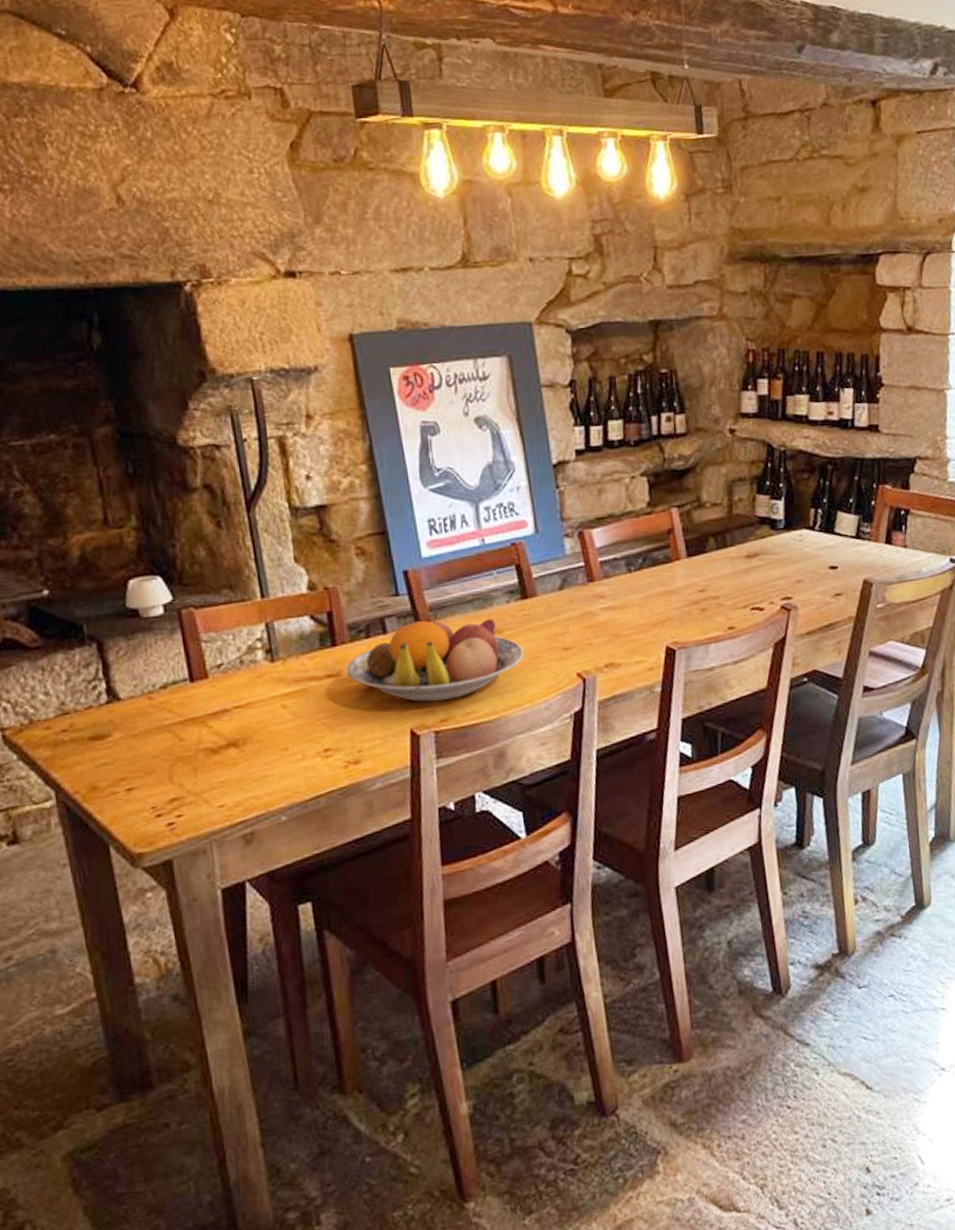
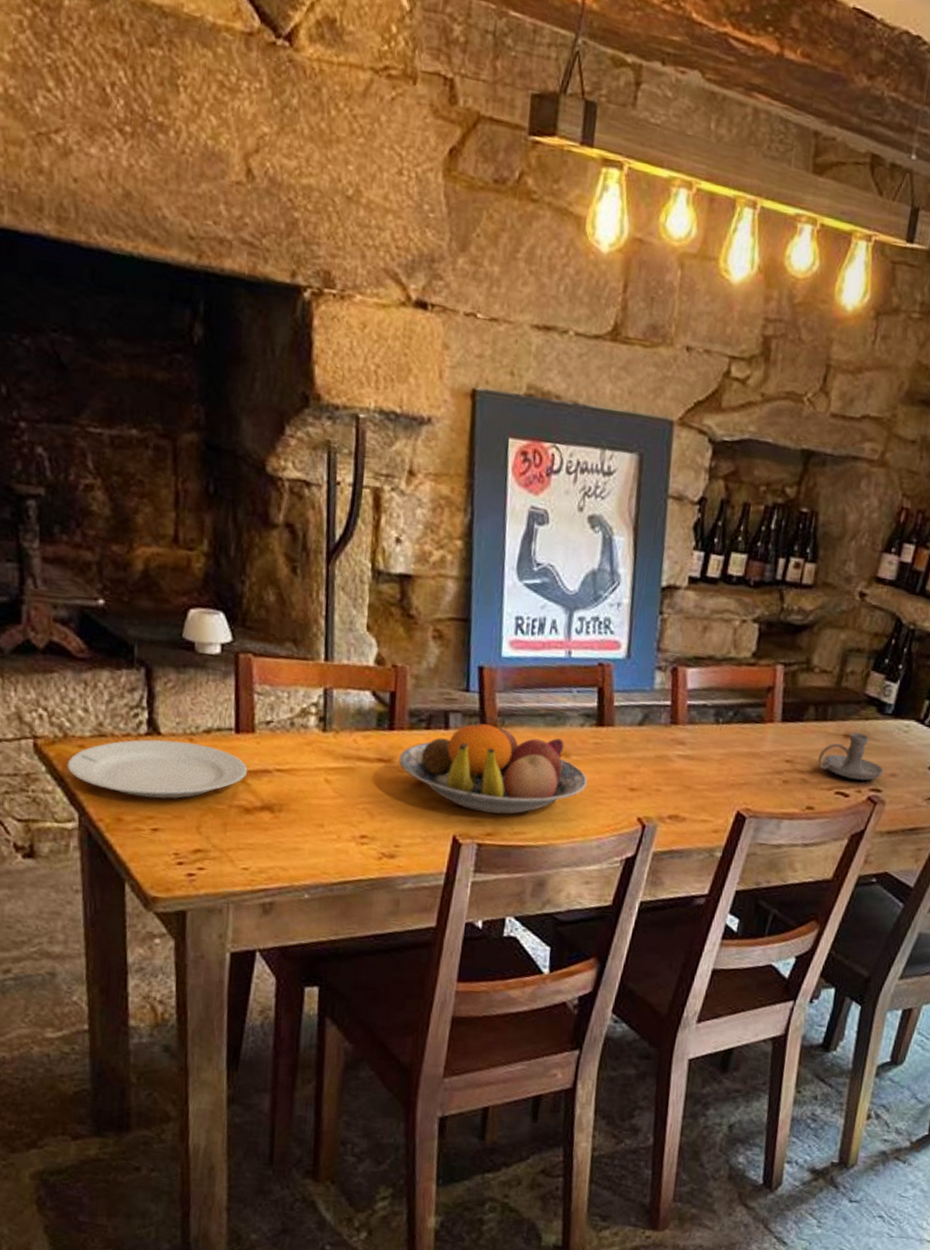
plate: none [36,700,208,763] -> present [67,739,248,799]
candle holder: none [727,551,789,594] -> present [817,732,884,781]

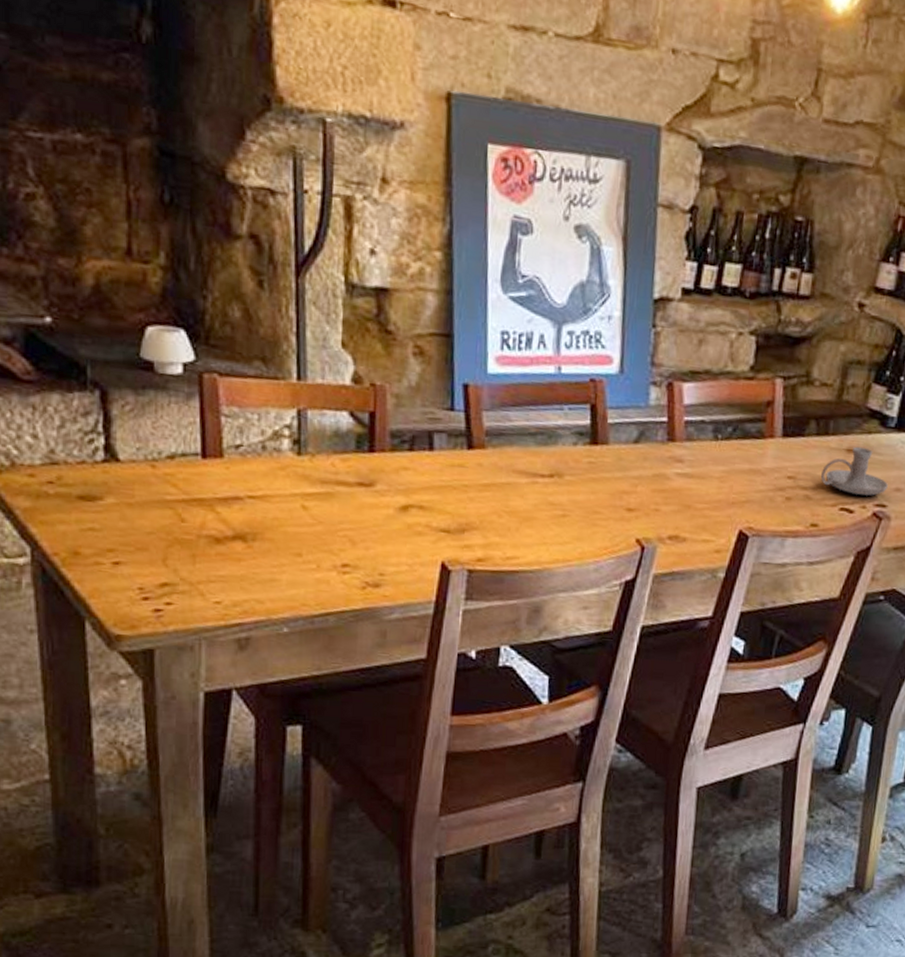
plate: present [67,739,248,799] -> none [15,466,217,530]
fruit bowl: present [399,720,587,815] -> none [381,439,582,539]

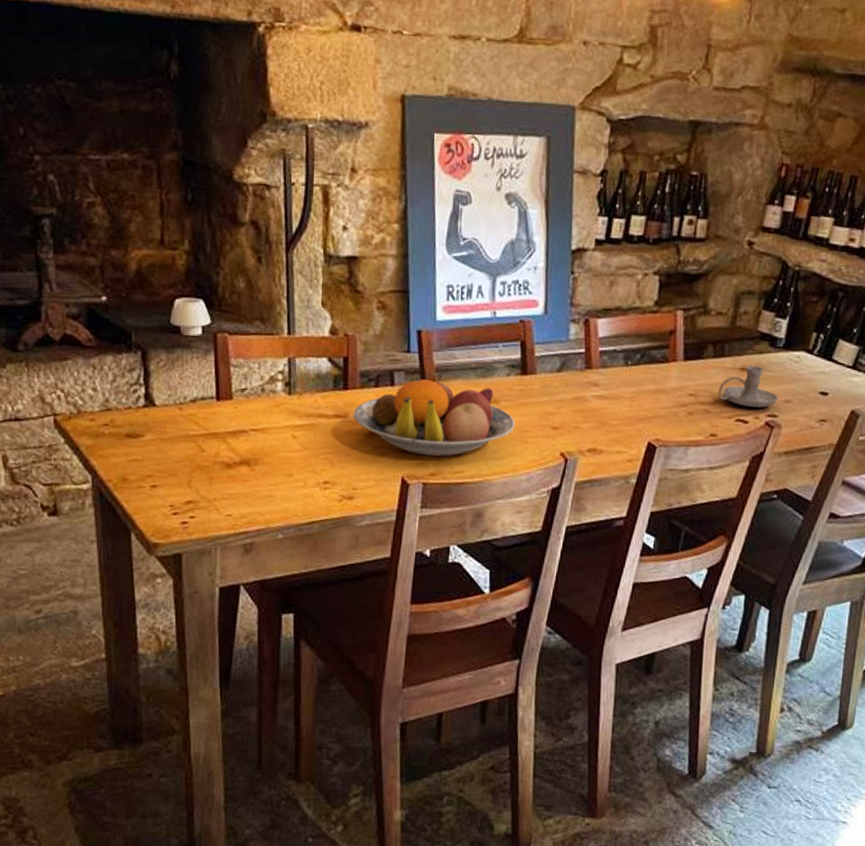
fruit bowl: none [381,439,582,539] -> present [353,375,515,457]

